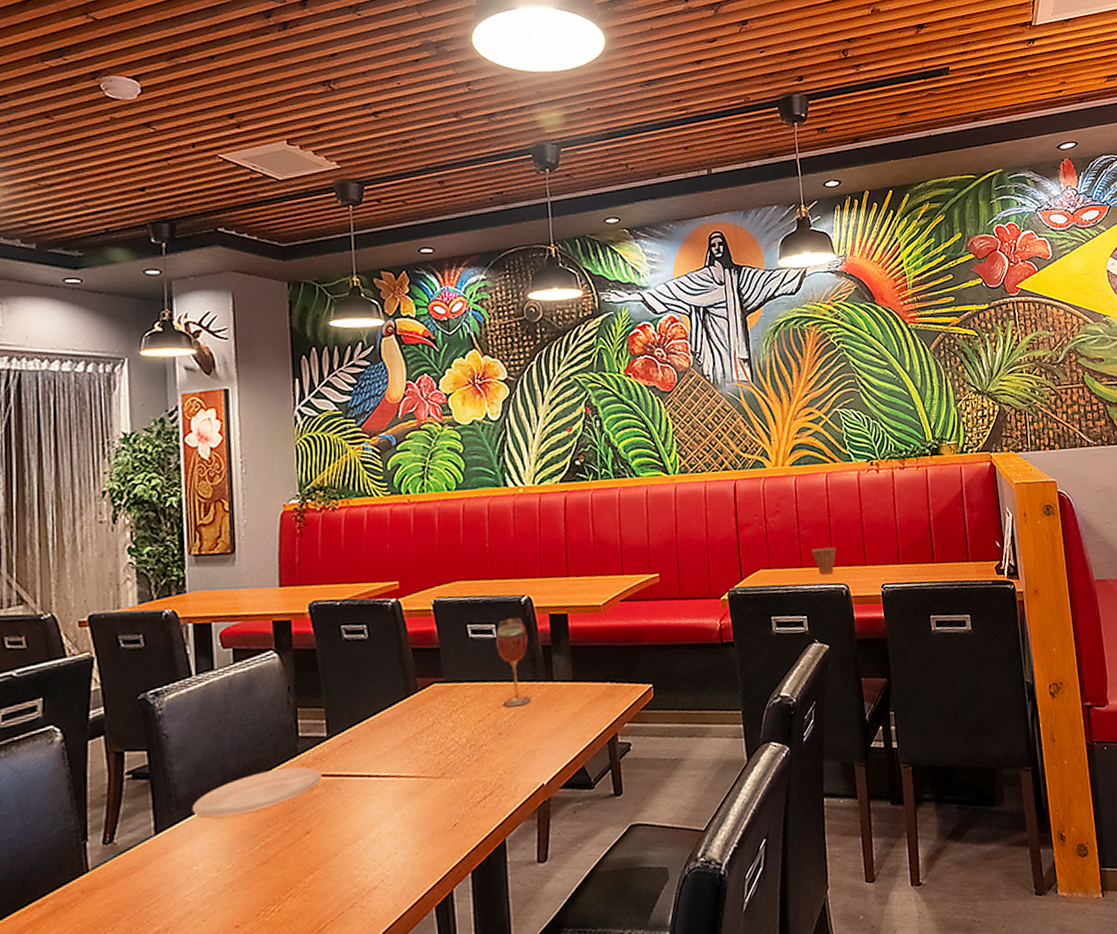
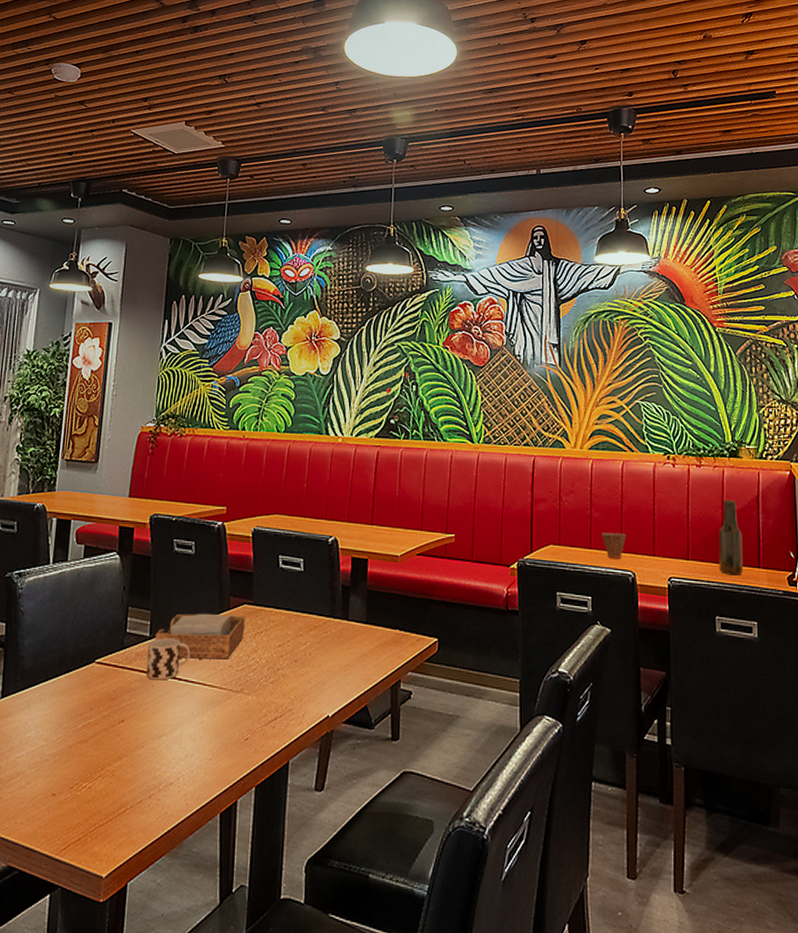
plate: present [192,766,322,819] -> none [33,658,141,695]
cup: none [327,733,378,783] -> present [146,638,190,680]
napkin holder: none [334,695,438,754] -> present [155,613,245,660]
wineglass: present [495,618,531,708] -> none [301,556,330,638]
beer bottle: none [926,499,953,573] -> present [718,500,744,576]

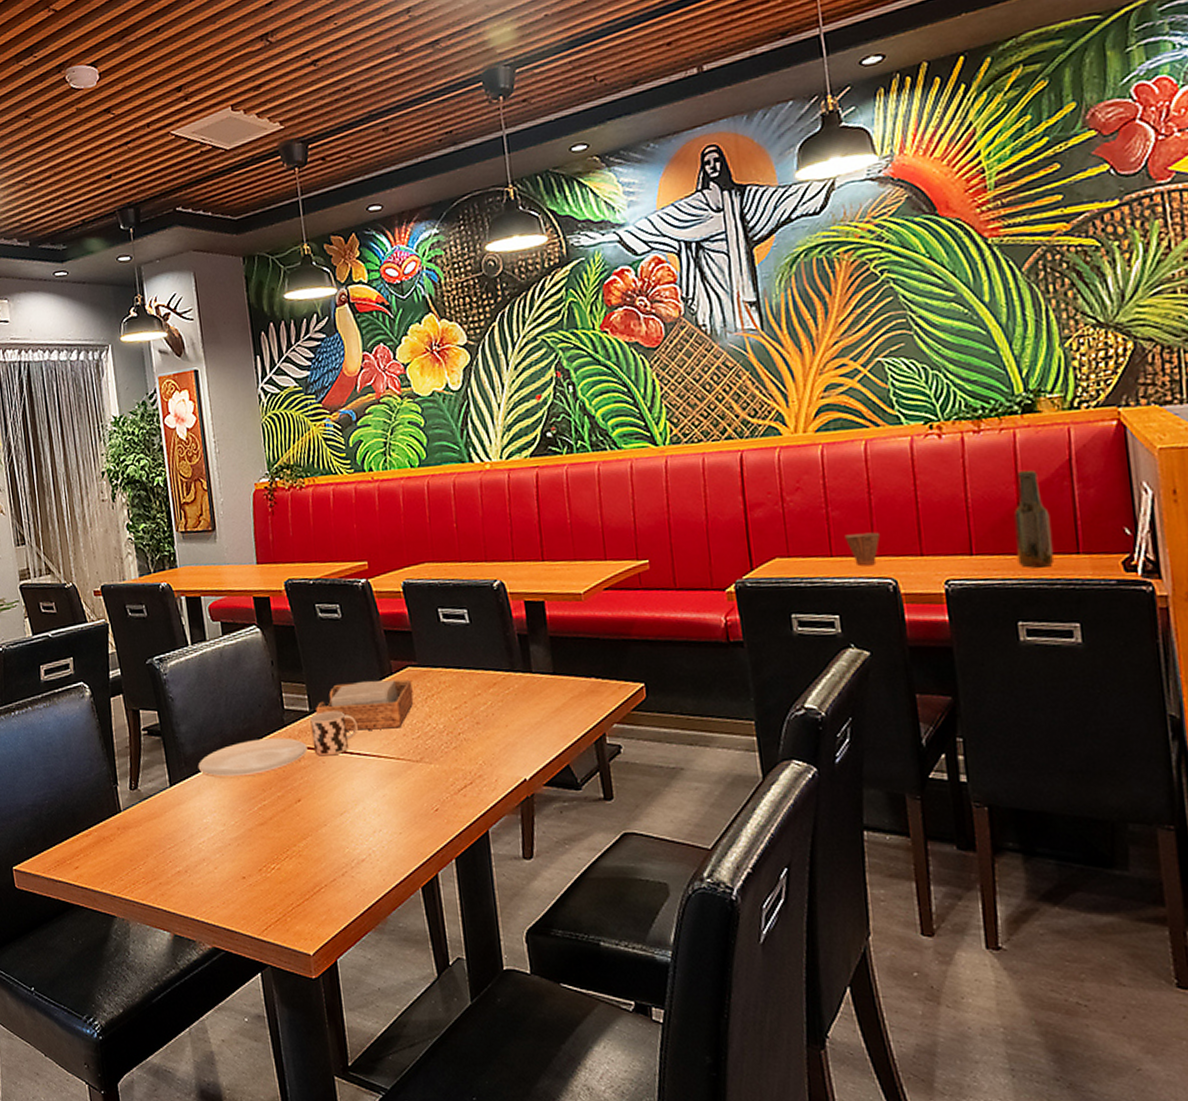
plate: none [33,658,141,695] -> present [197,737,308,779]

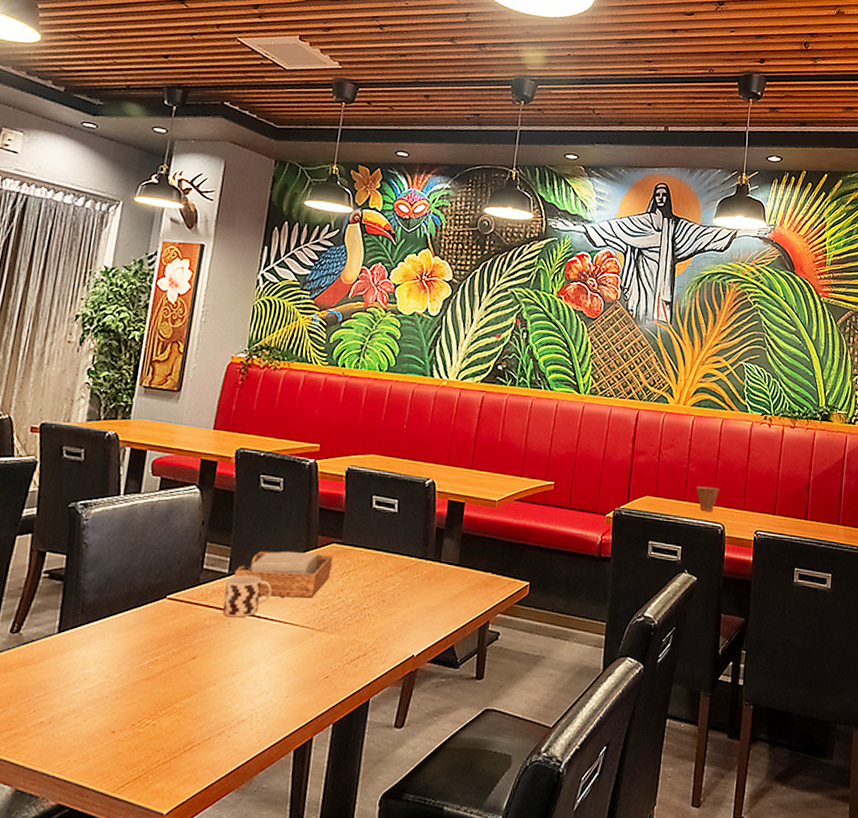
plate: present [197,737,308,779] -> none [95,594,217,631]
beer bottle: present [1013,471,1054,568] -> none [802,461,826,531]

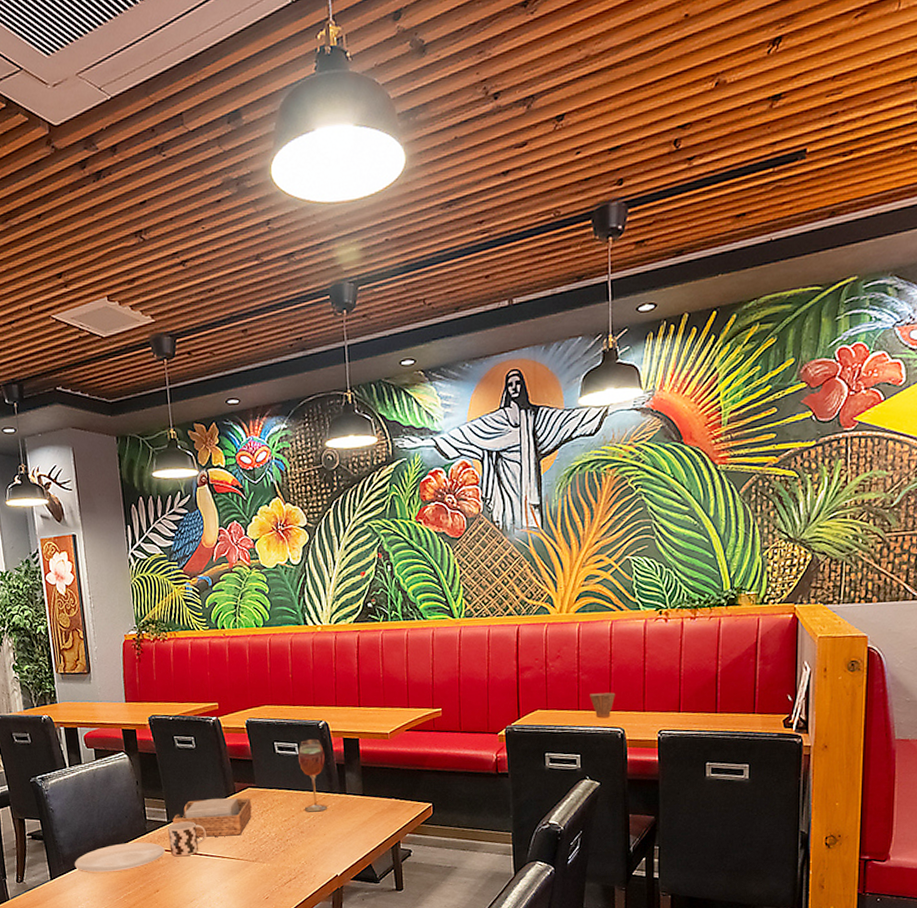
plate: none [95,594,217,631] -> present [74,842,165,874]
wineglass: none [392,497,426,579] -> present [297,739,327,812]

